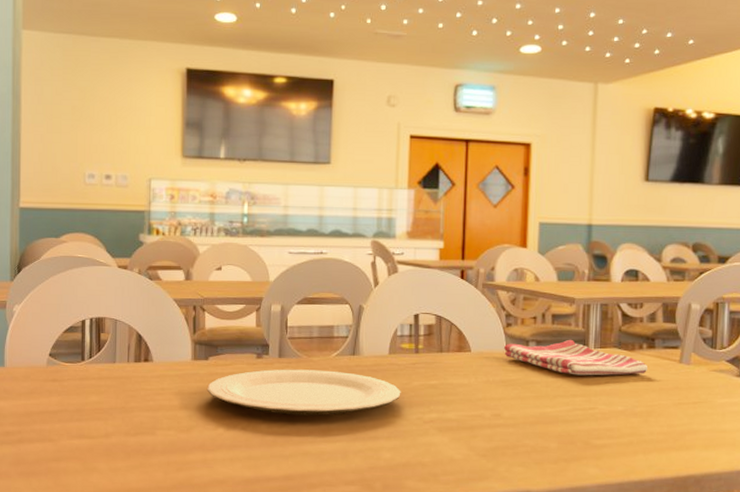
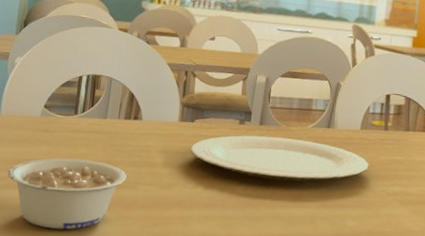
legume: none [20,407,144,481] -> present [7,158,127,230]

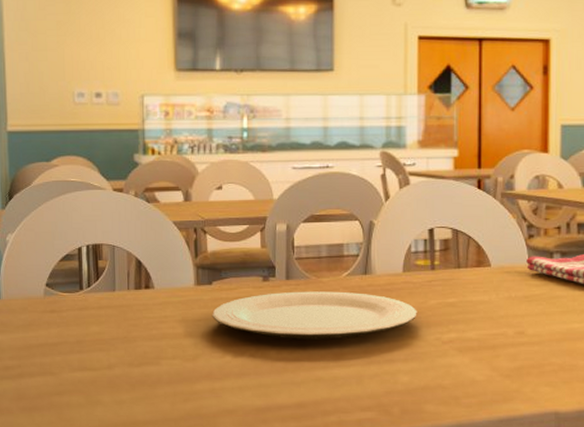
legume: present [7,158,127,230] -> none [19,338,147,415]

